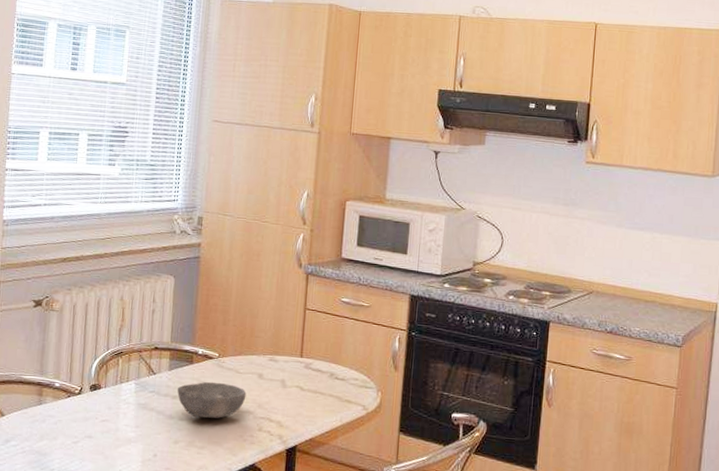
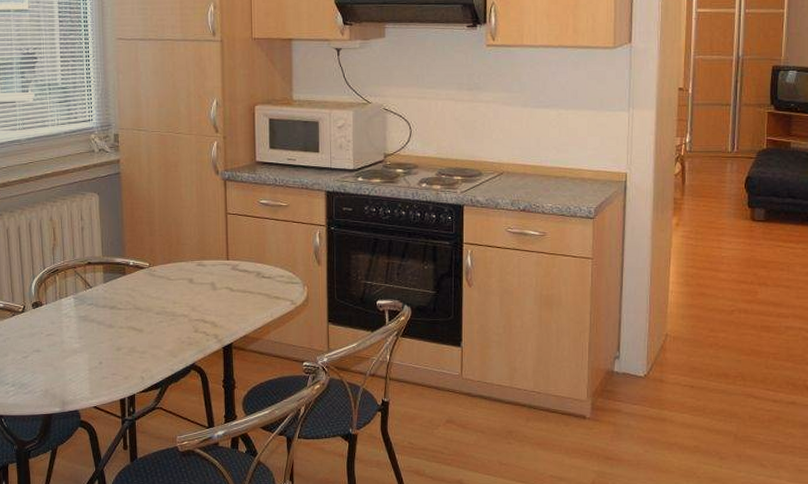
bowl: present [177,381,247,419] -> none [113,290,180,325]

